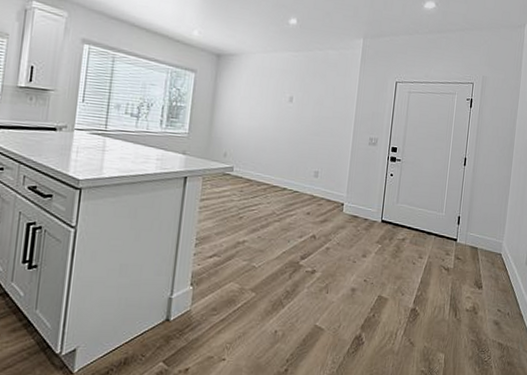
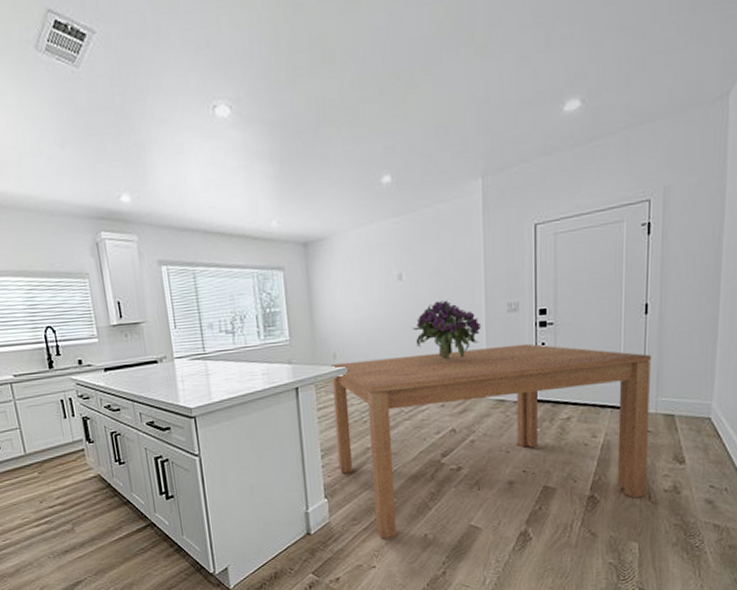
dining table: none [209,161,466,332] -> present [330,343,652,540]
bouquet: none [293,125,348,175] -> present [412,300,482,360]

